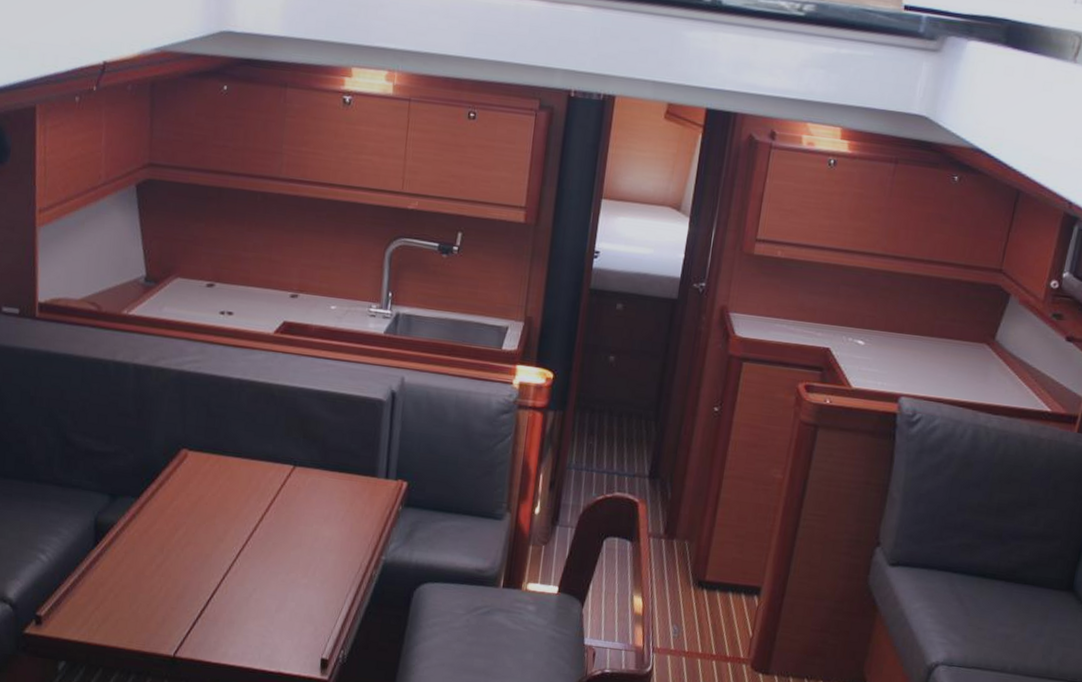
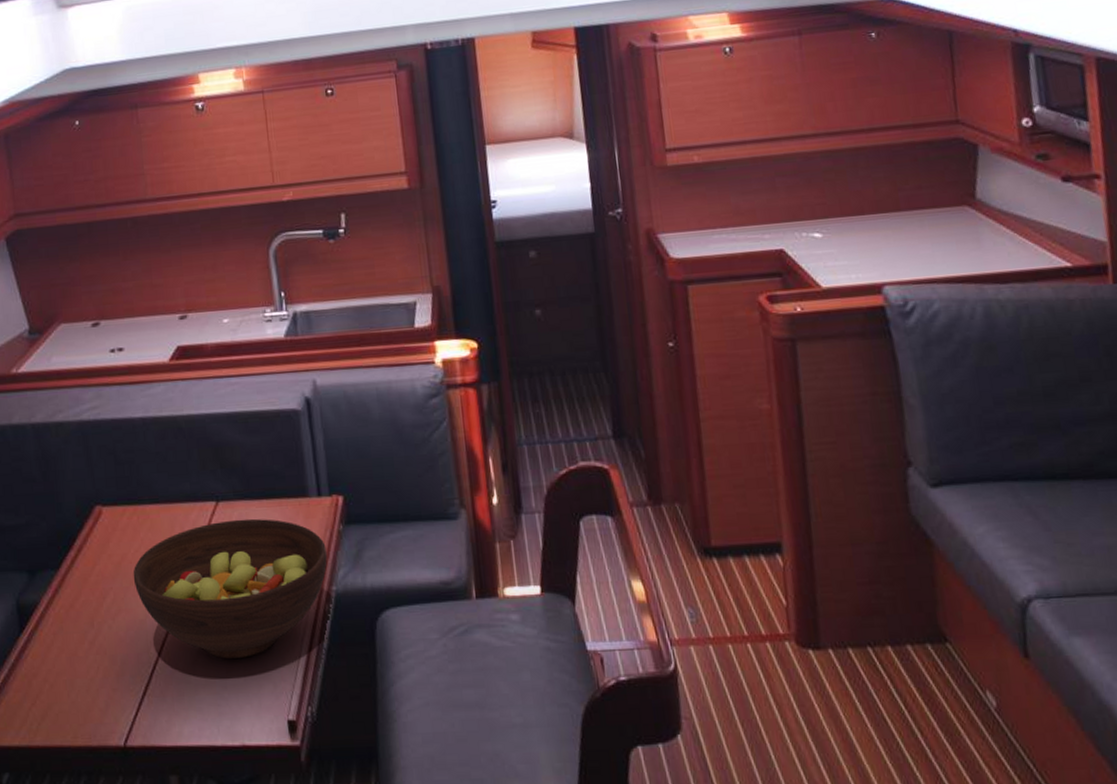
fruit bowl: none [206,483,384,602] -> present [133,518,328,659]

